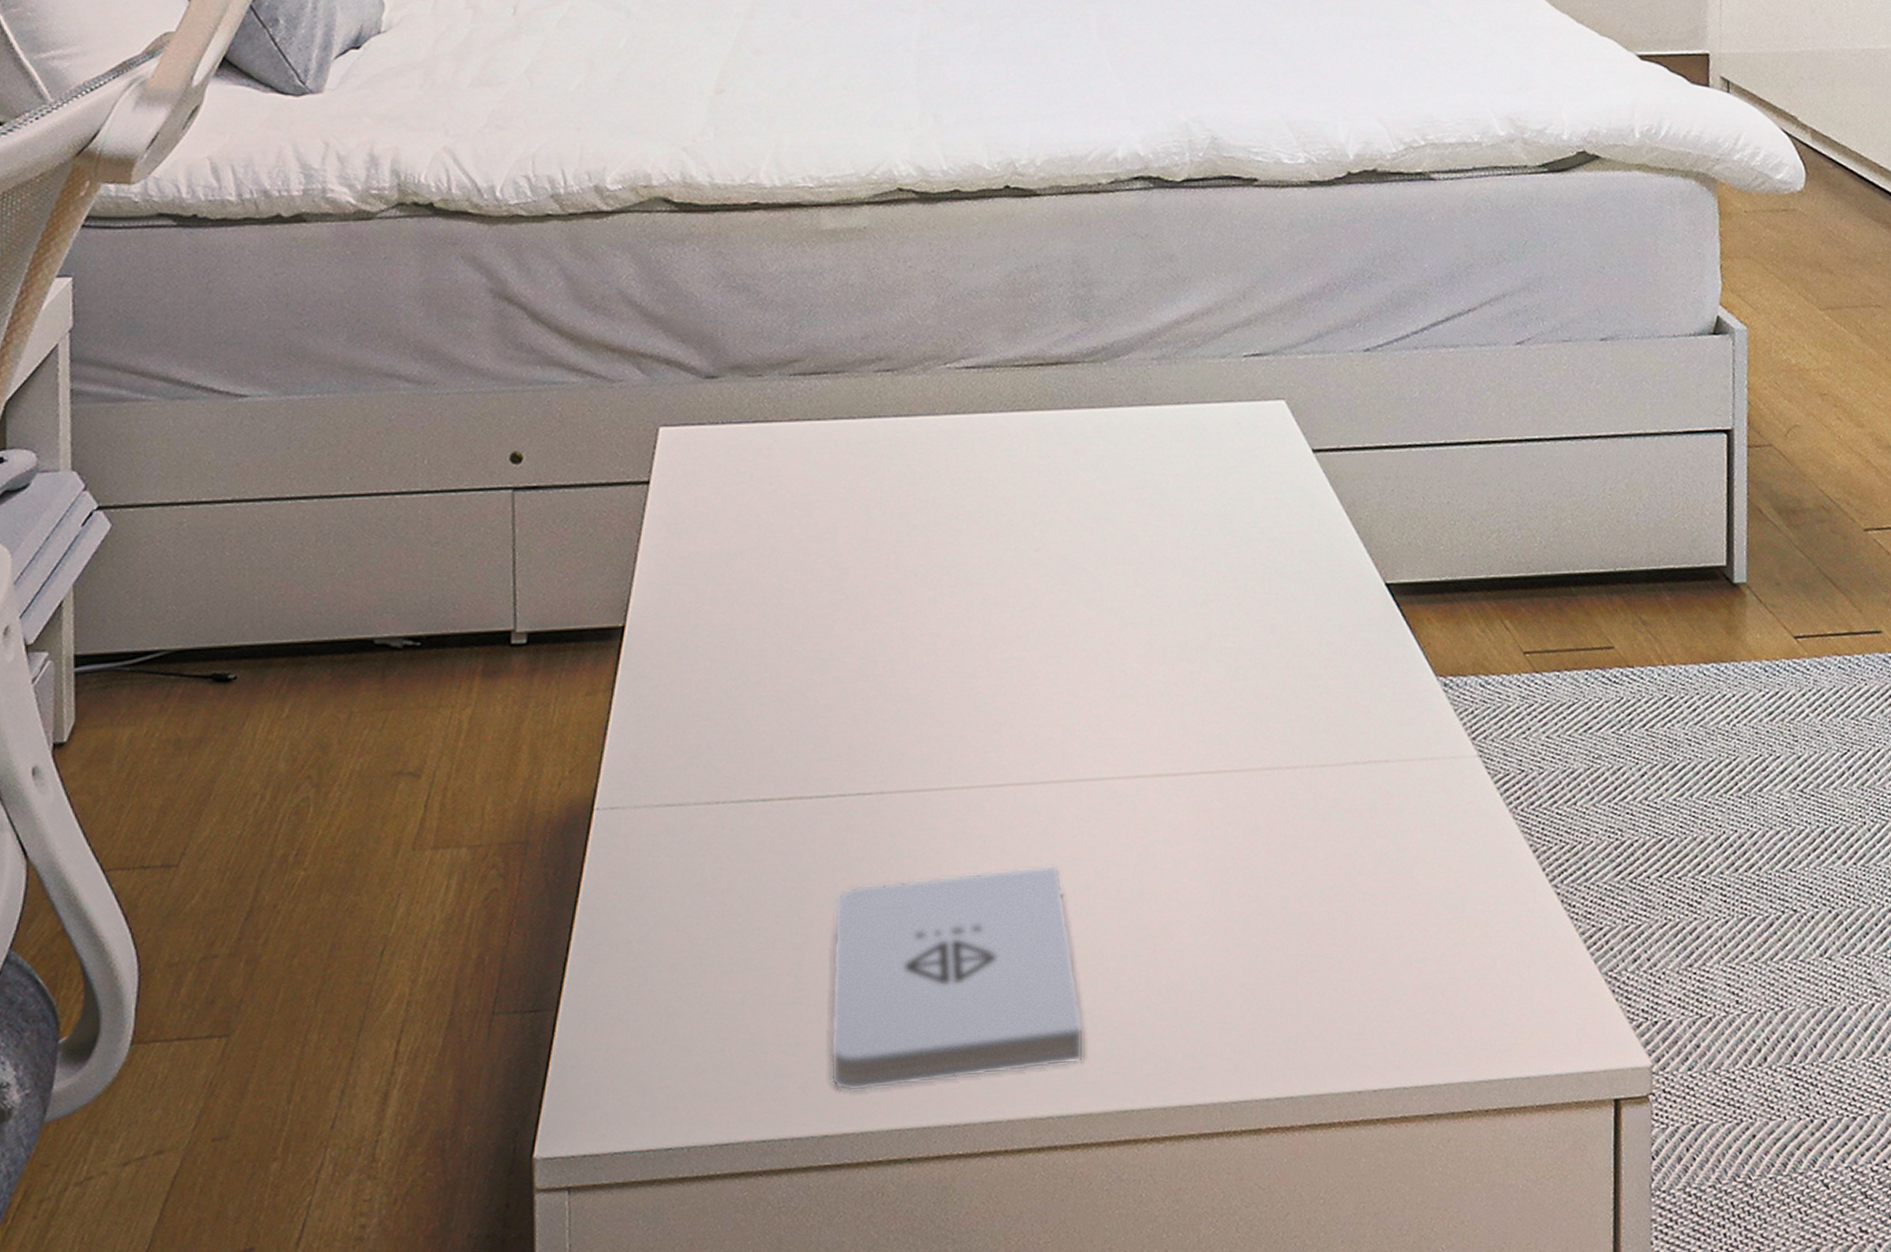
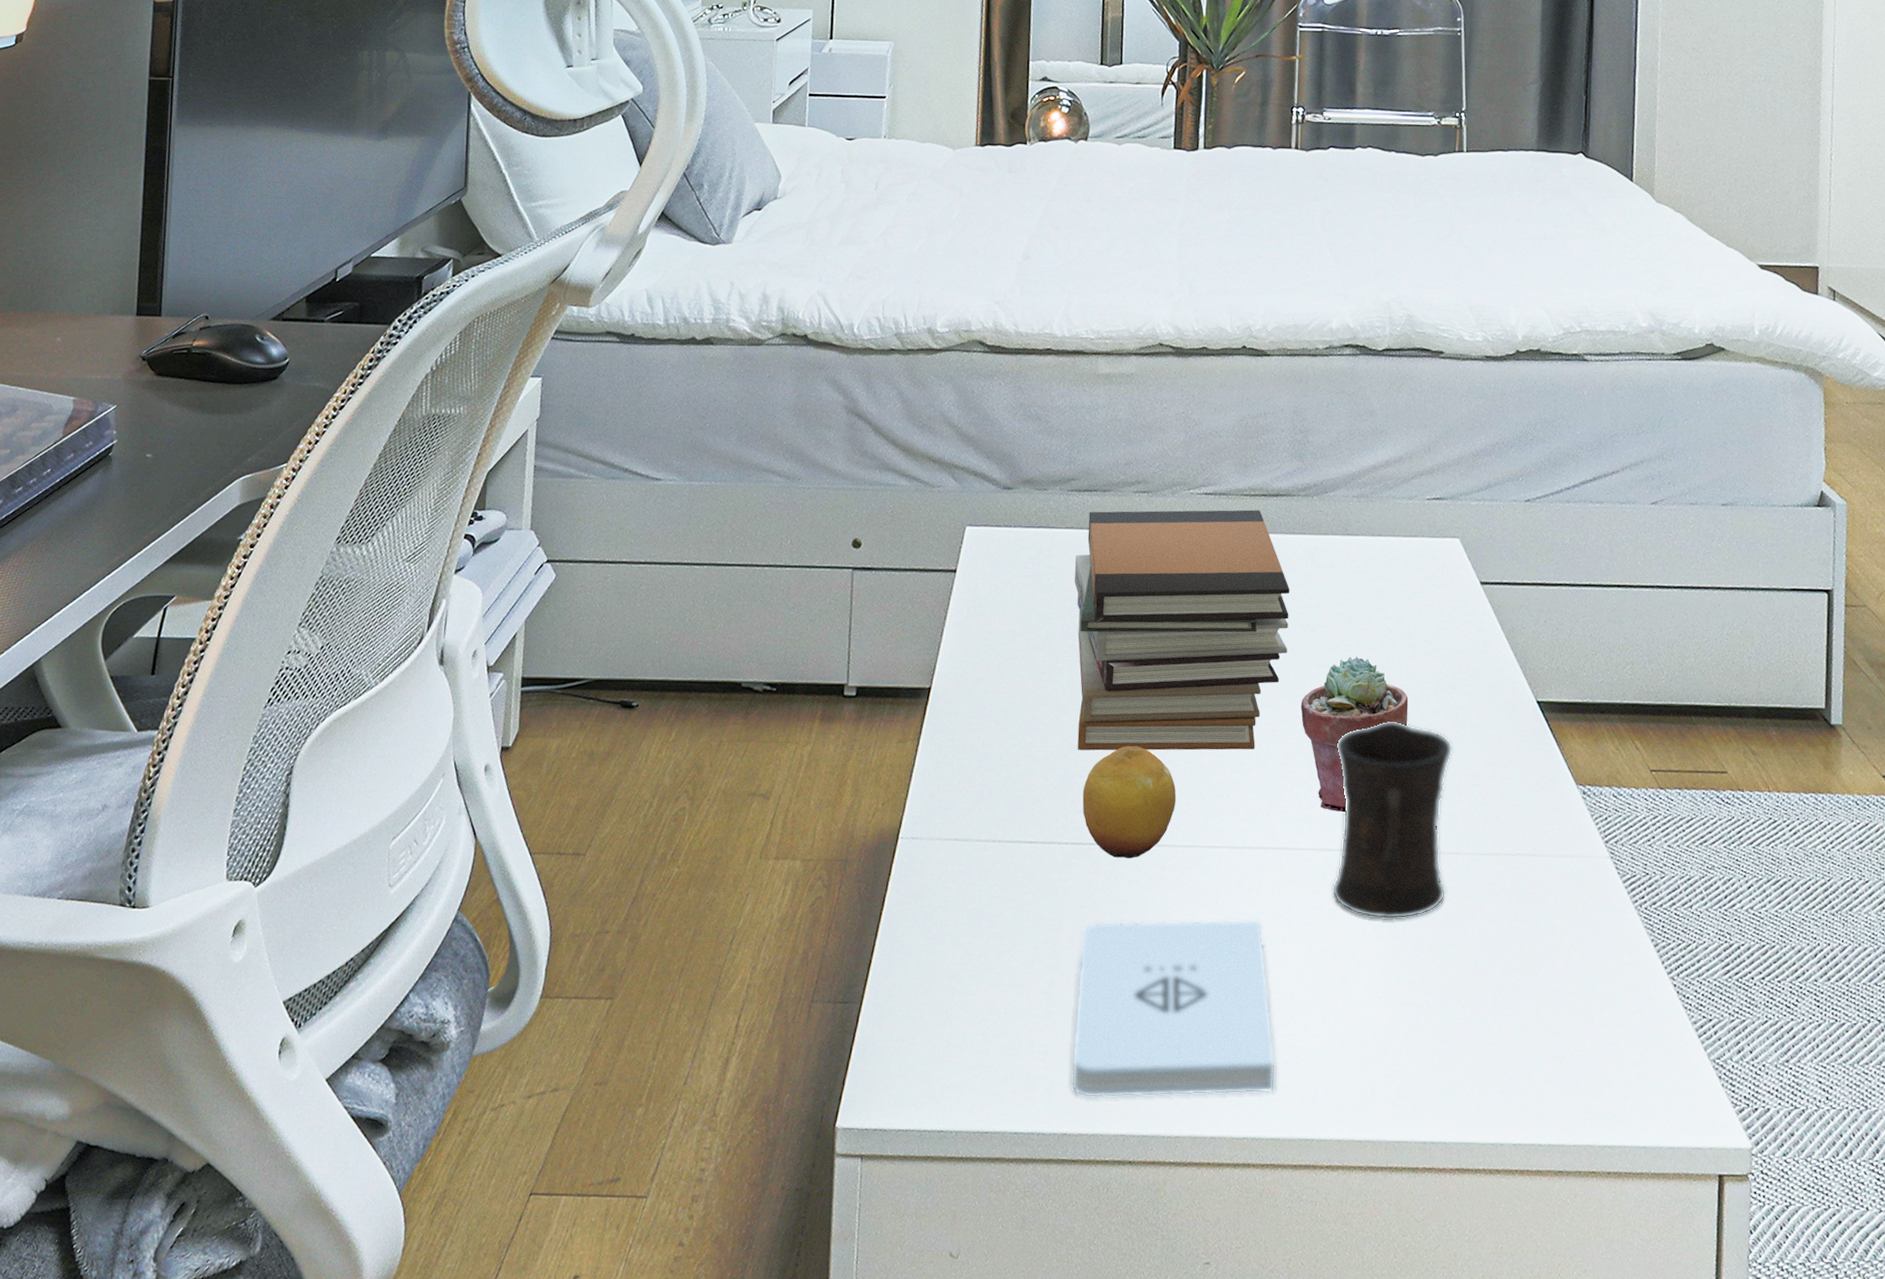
book stack: none [803,383,1078,686] -> present [1074,509,1290,751]
fruit: none [827,674,947,809] -> present [1082,745,1177,858]
potted succulent: none [1097,548,1230,732] -> present [1300,656,1409,812]
mug: none [1144,620,1286,851] -> present [1331,721,1453,920]

